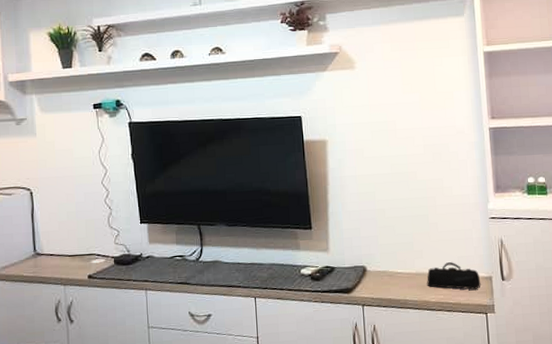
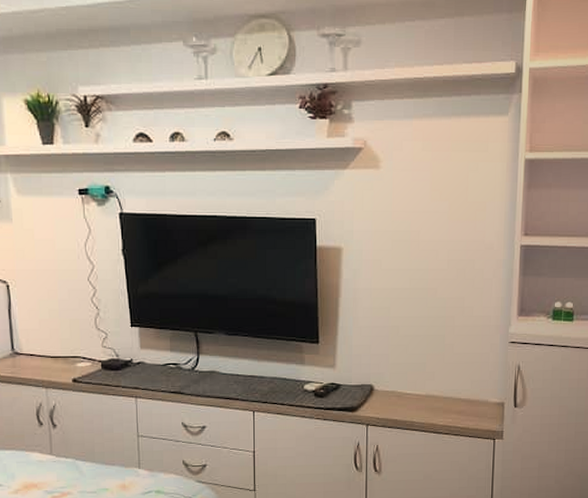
pencil case: present [427,262,481,290] -> none [436,386,492,415]

